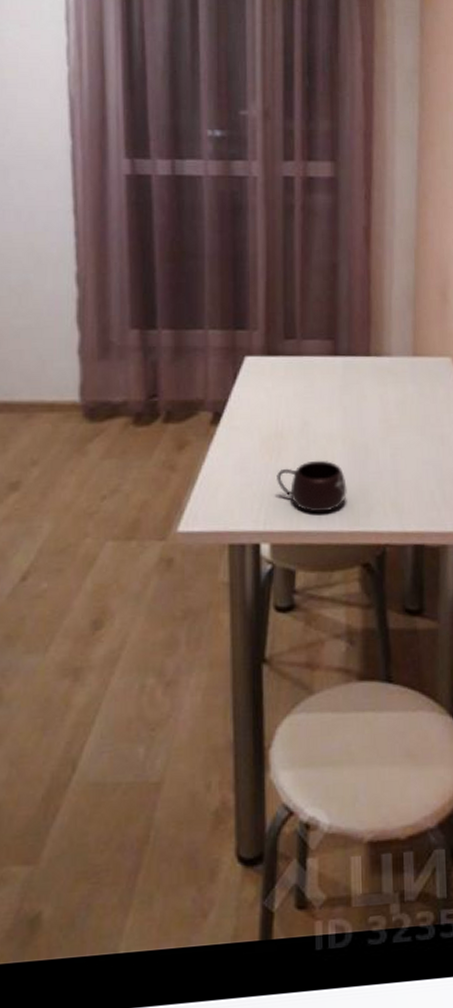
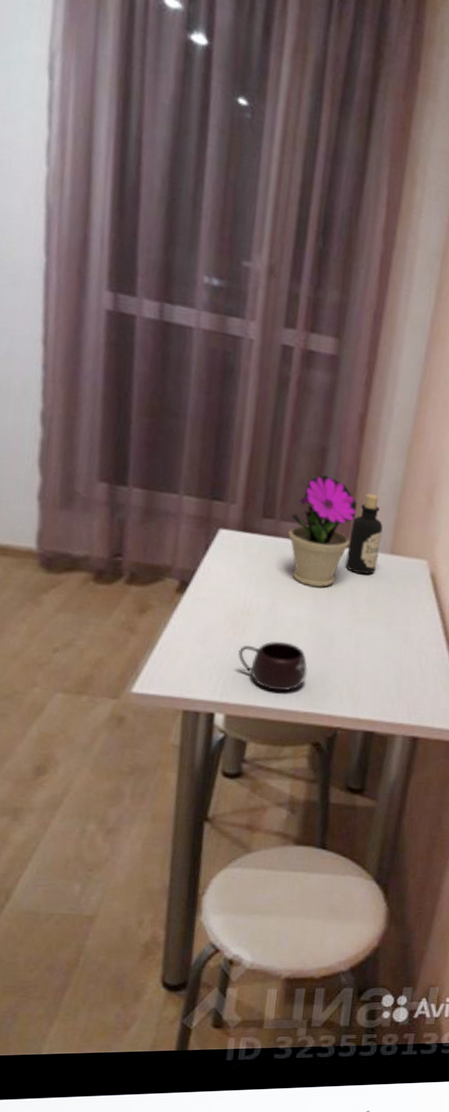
flower pot: none [311,289,373,400] -> present [288,475,357,587]
bottle: none [370,300,402,381] -> present [345,493,383,575]

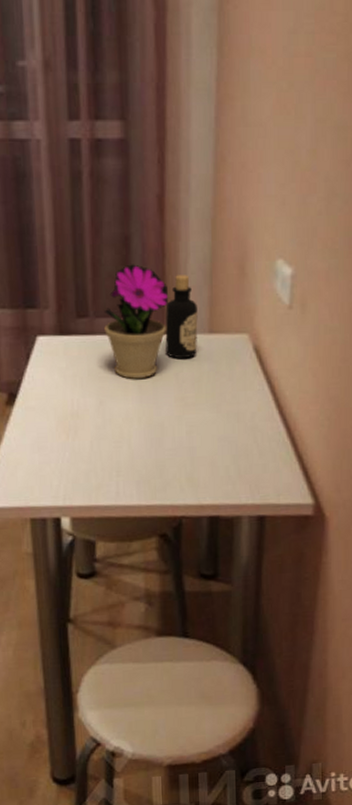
mug: present [238,641,308,691] -> none [74,438,144,488]

